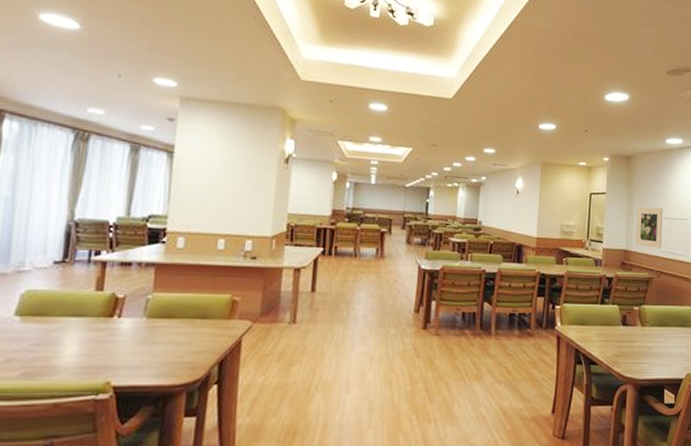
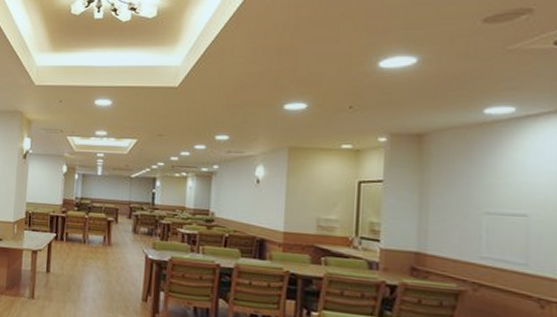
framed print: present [636,207,663,248] -> none [434,198,482,253]

